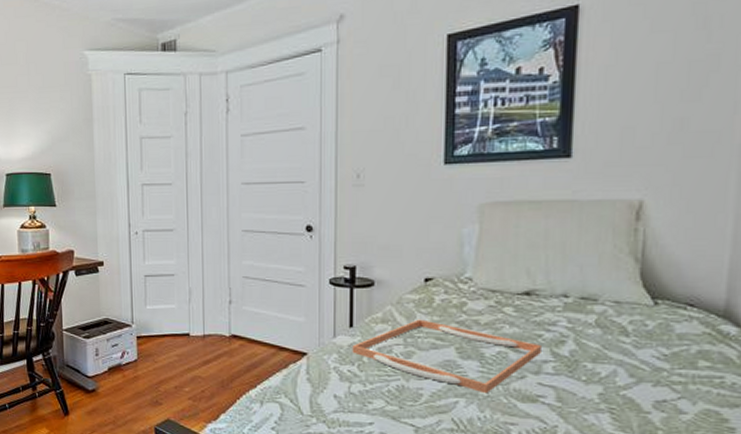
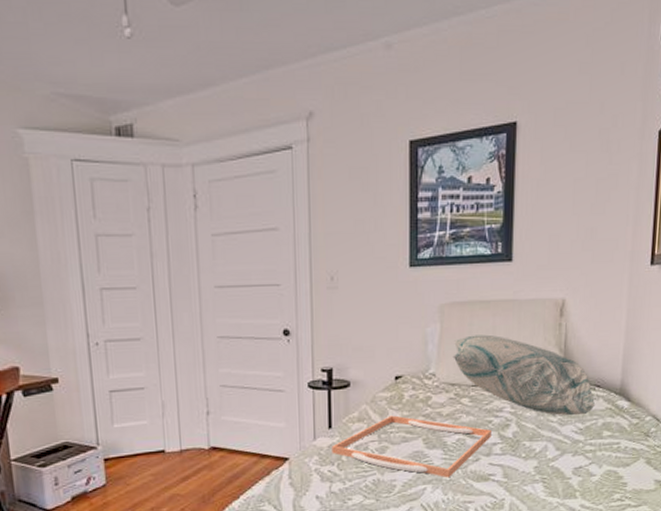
decorative pillow: none [494,238,687,339] -> present [453,334,596,416]

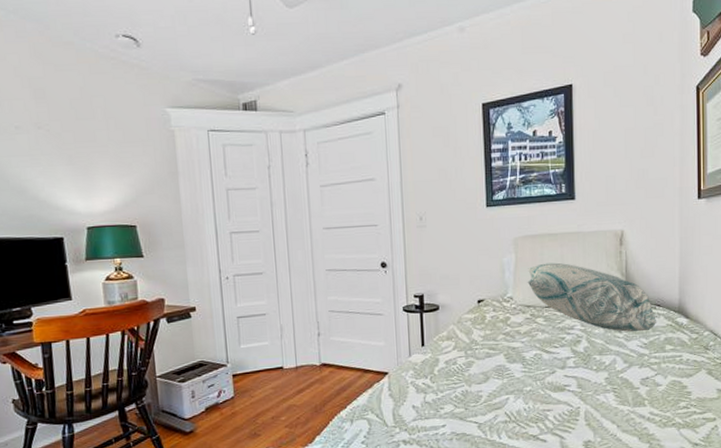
serving tray: present [331,415,491,478] -> none [425,334,565,389]

